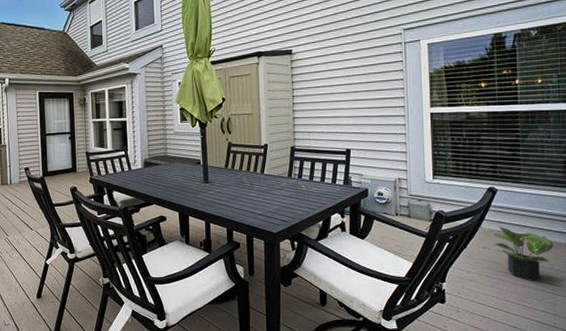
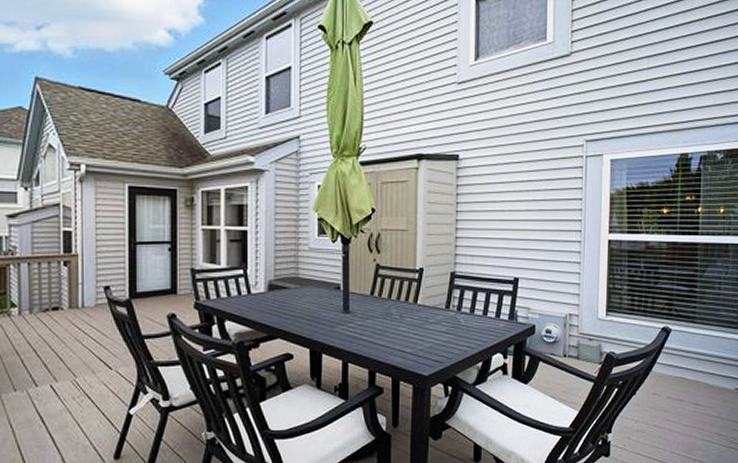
potted plant: present [494,226,554,281] -> none [664,370,723,431]

